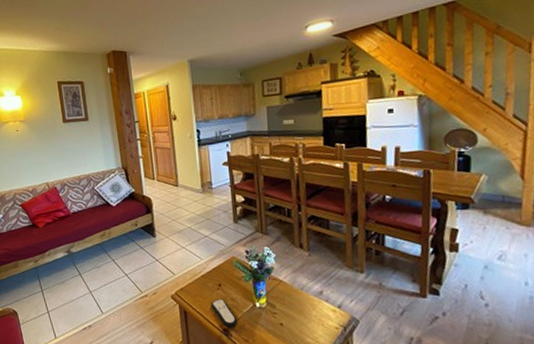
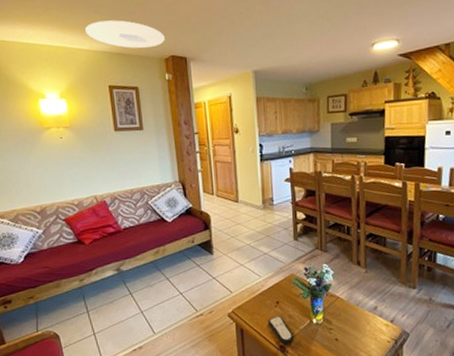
ceiling light: none [37,22,106,47] -> present [85,20,165,49]

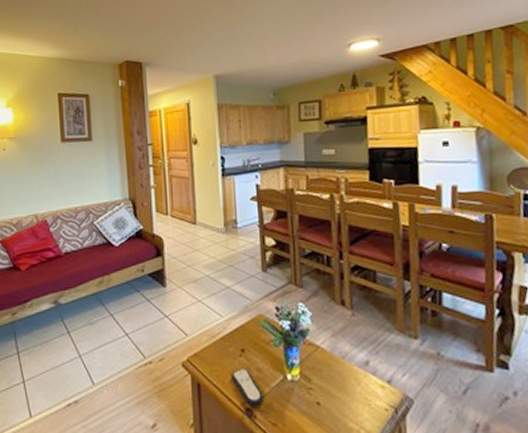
ceiling light: present [85,20,165,49] -> none [38,25,119,54]

